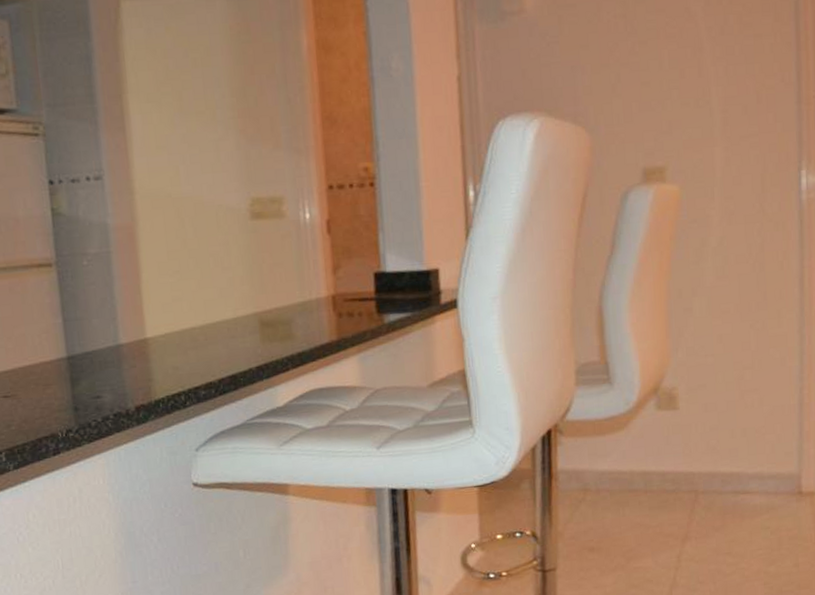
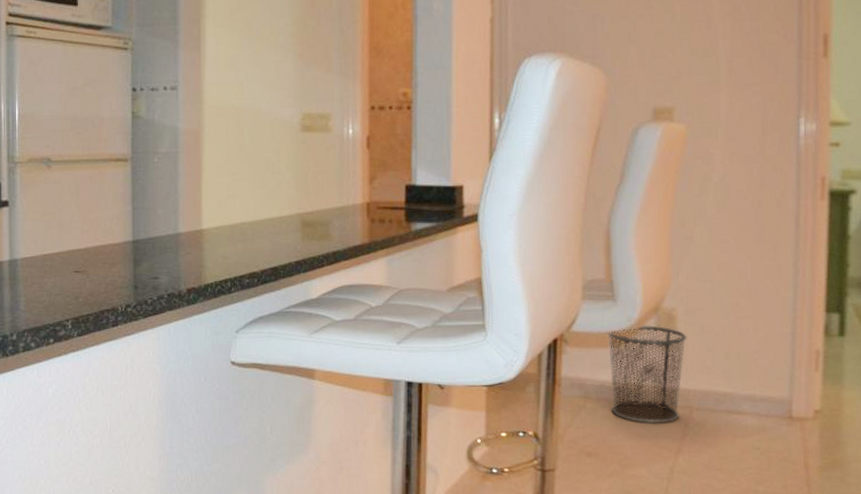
waste bin: none [603,407,690,513] -> present [606,324,687,424]

